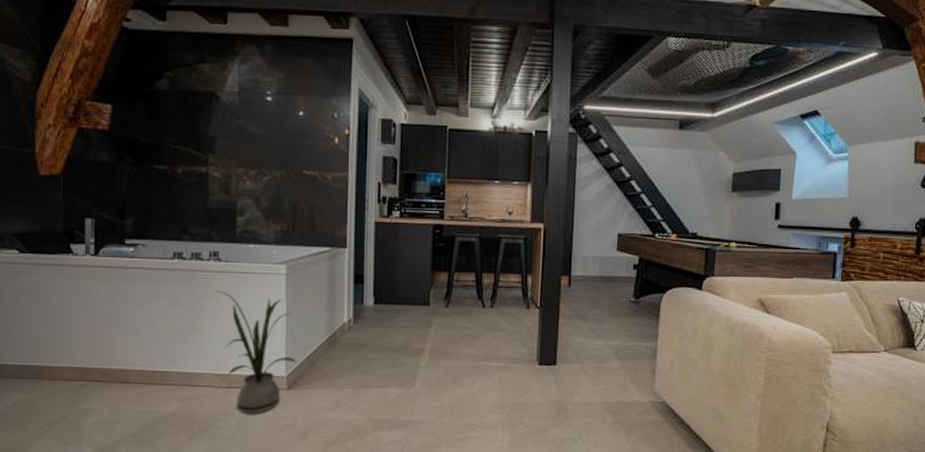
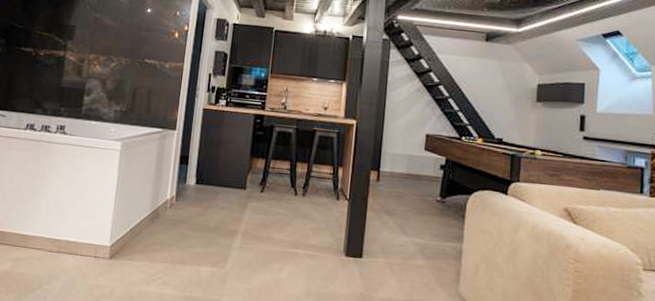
house plant: present [213,290,297,415] -> none [55,160,121,281]

